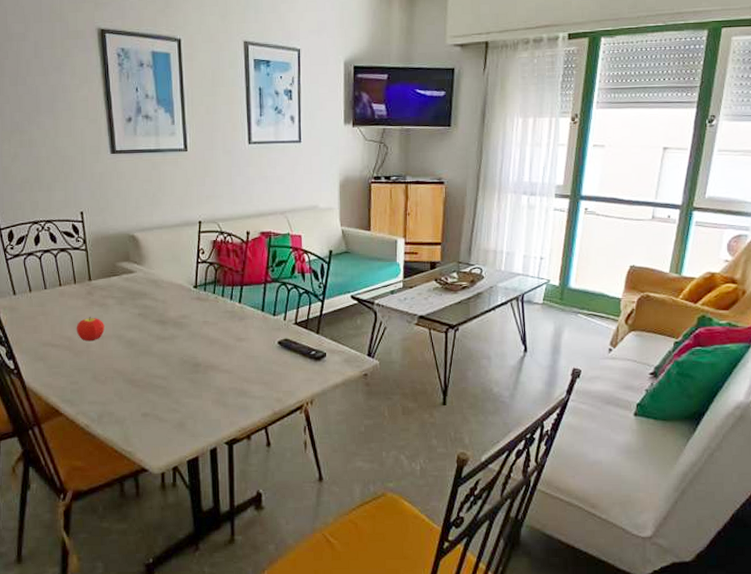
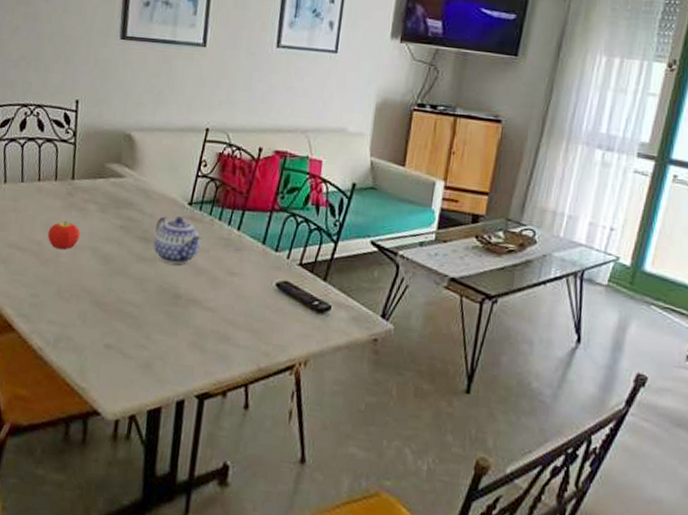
teapot: none [169,298,210,339] -> present [153,215,202,265]

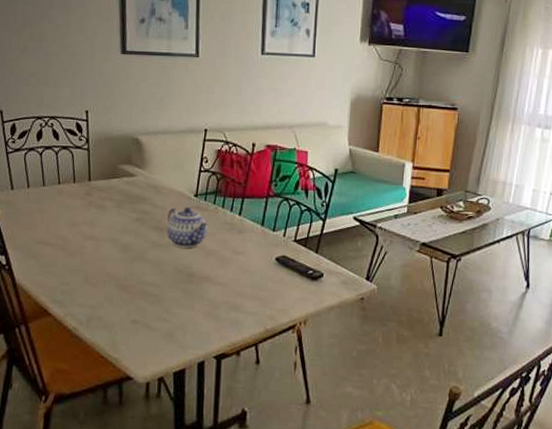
fruit: present [47,220,80,250] -> none [71,217,101,243]

